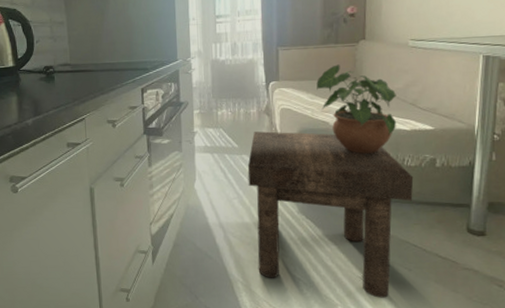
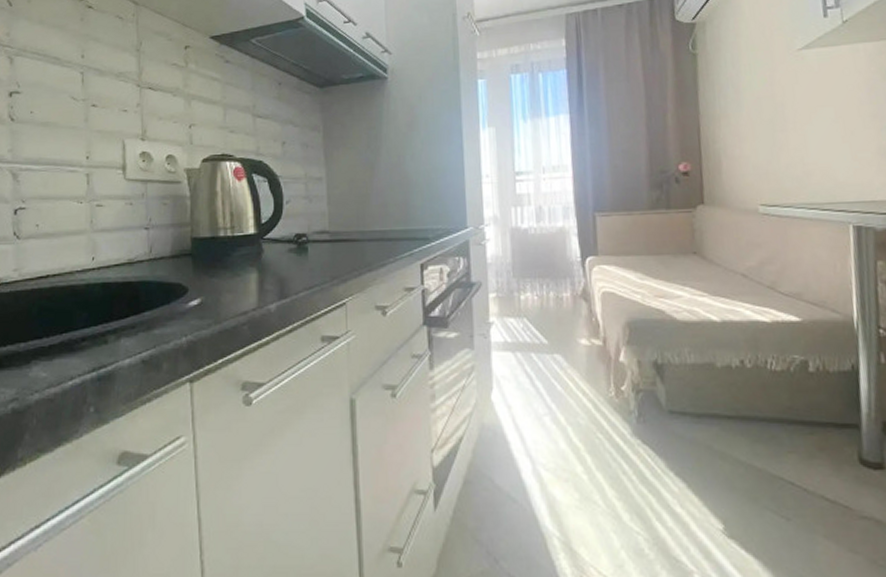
stool: present [247,131,414,298] -> none [561,322,783,562]
potted plant: present [316,64,397,154] -> none [646,235,753,353]

